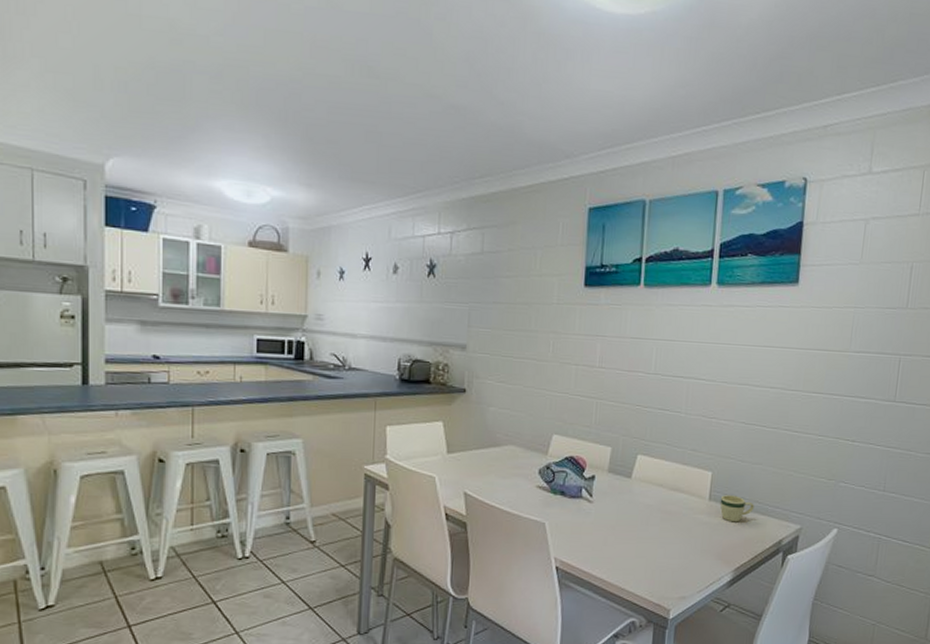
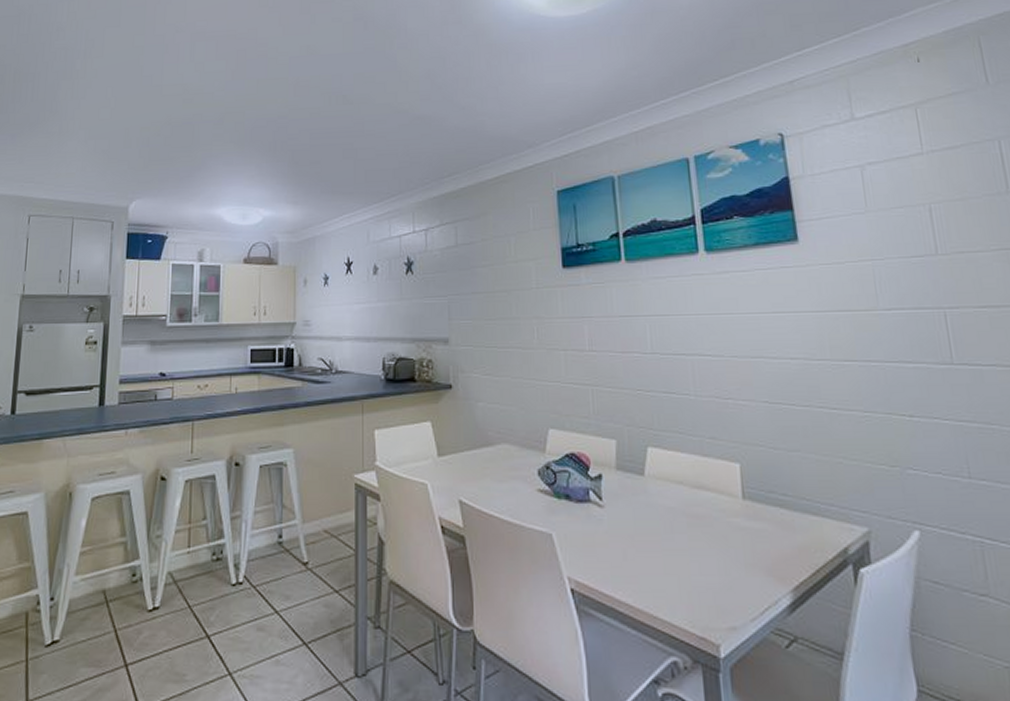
mug: present [719,495,754,522] -> none [756,492,802,526]

